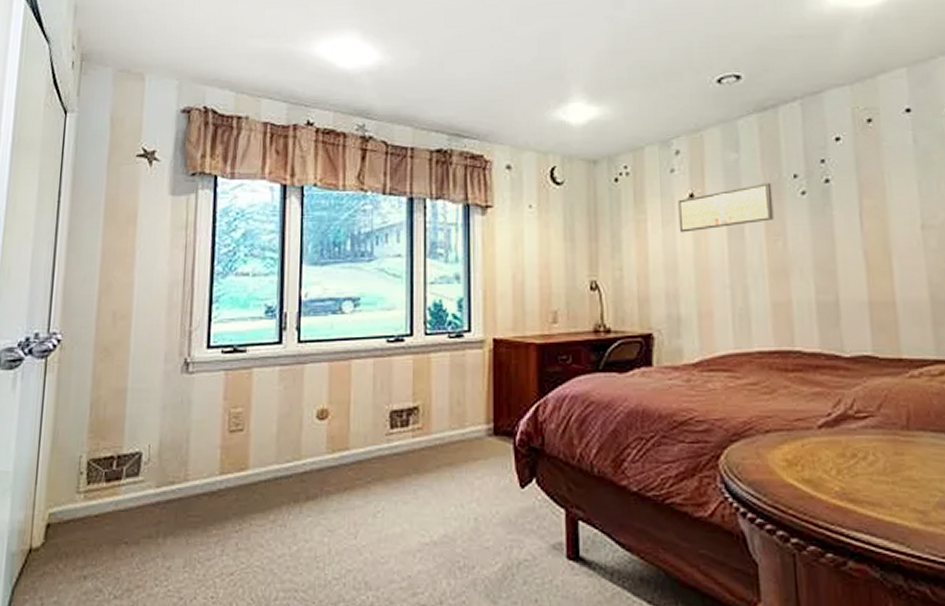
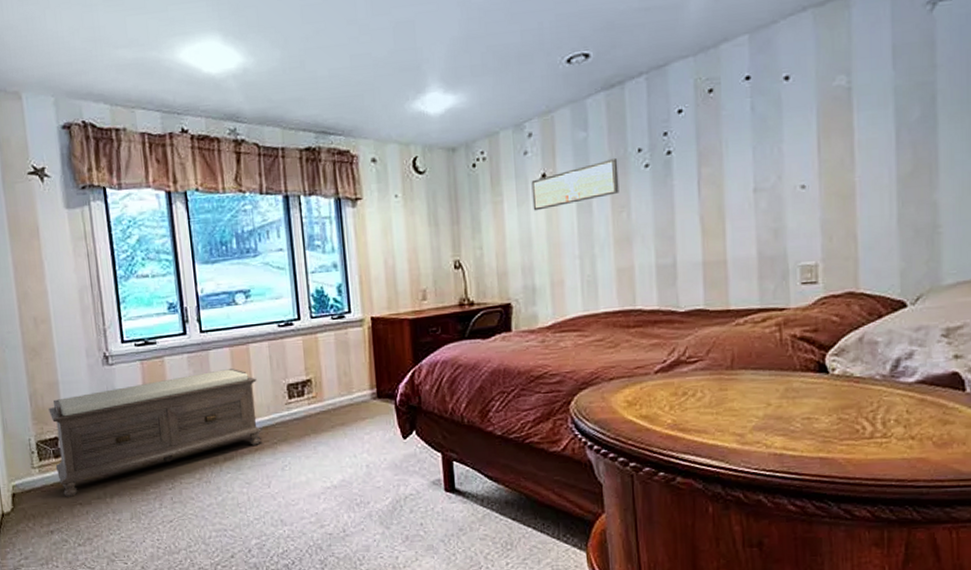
bench: none [104,388,356,533] -> present [48,369,262,497]

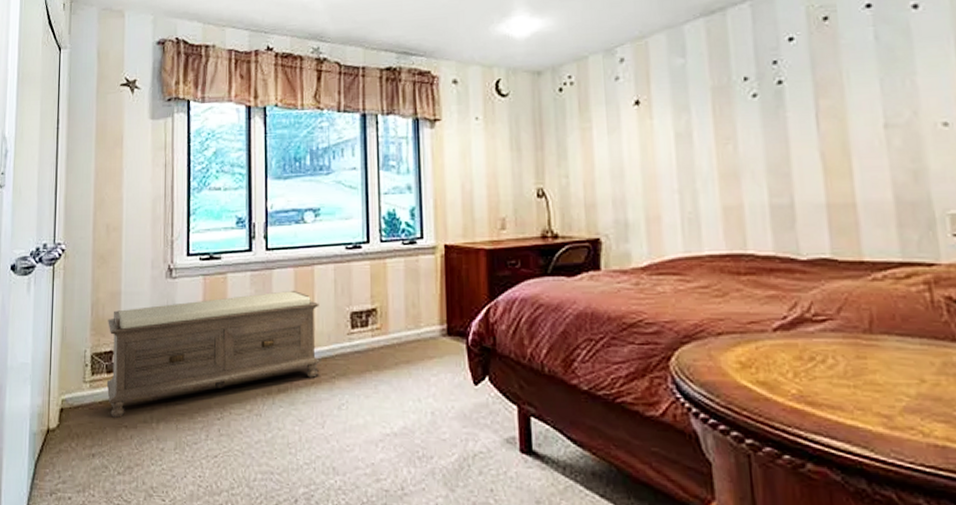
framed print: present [531,159,619,211] -> none [623,87,724,139]

